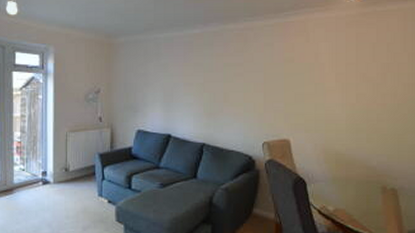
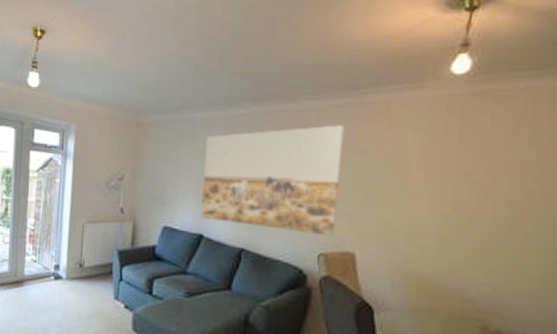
wall art: none [168,40,275,128] -> present [201,125,345,237]

